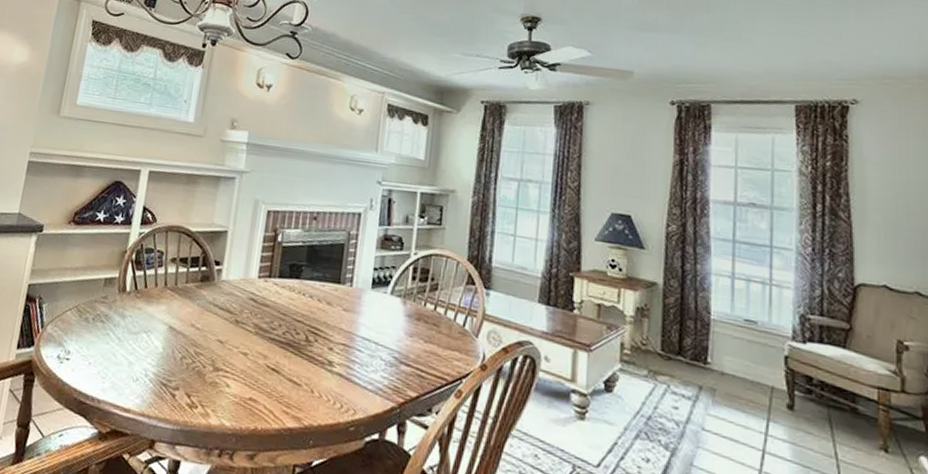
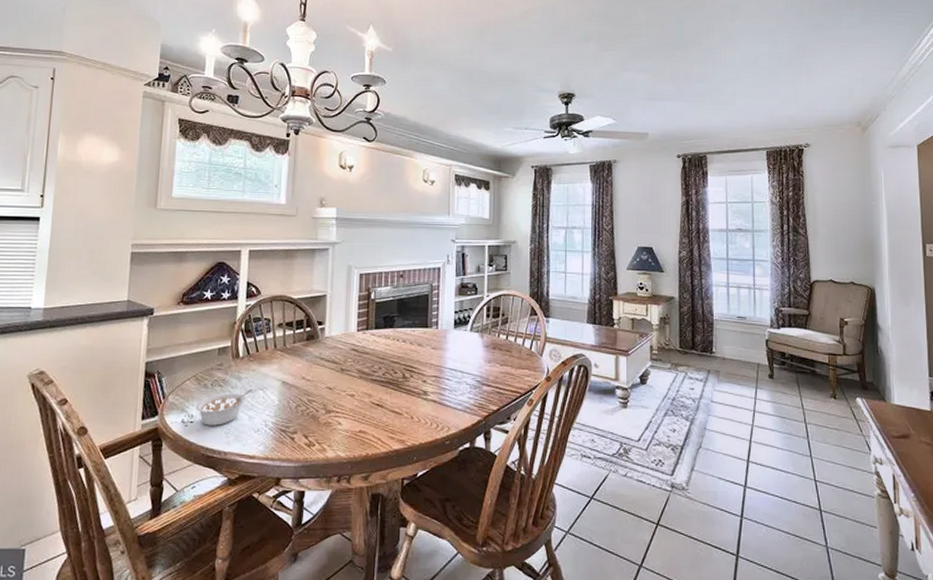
legume: none [73,329,138,368] -> present [195,388,254,426]

